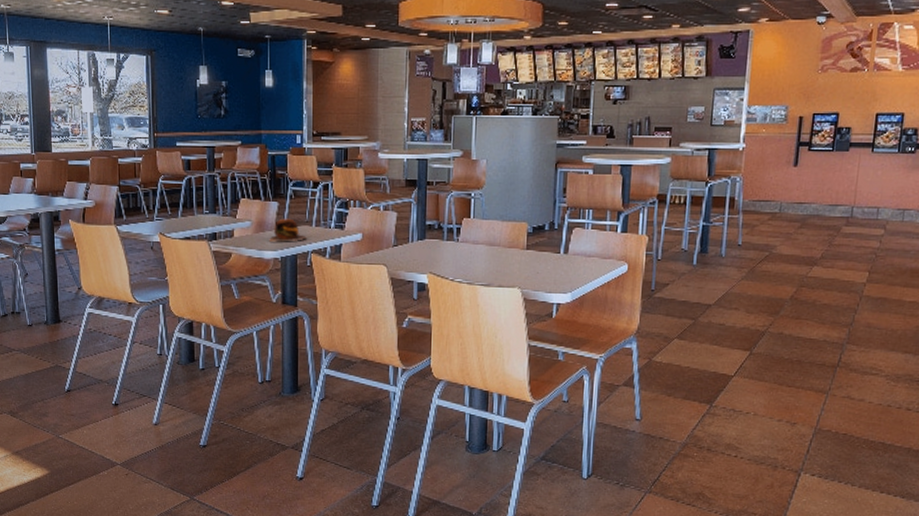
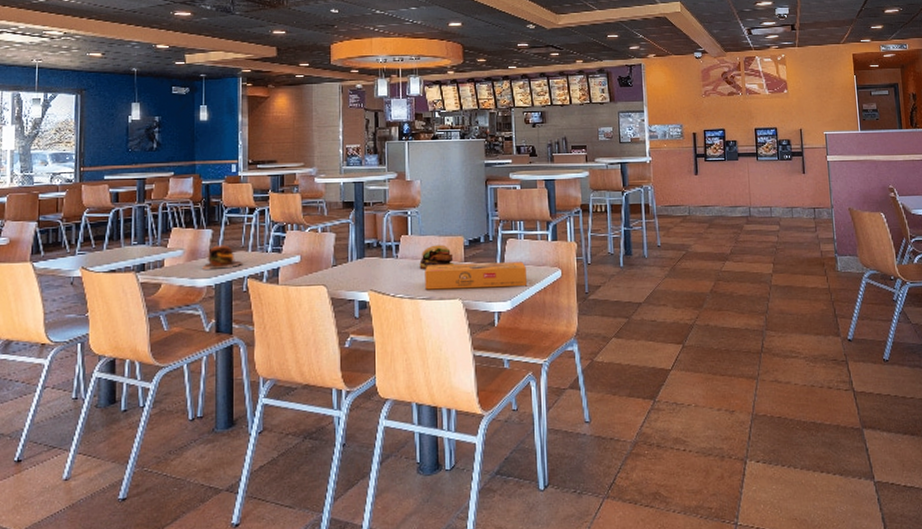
burger: none [480,230,517,256] -> present [419,245,455,270]
food box: none [484,250,591,279] -> present [425,262,527,290]

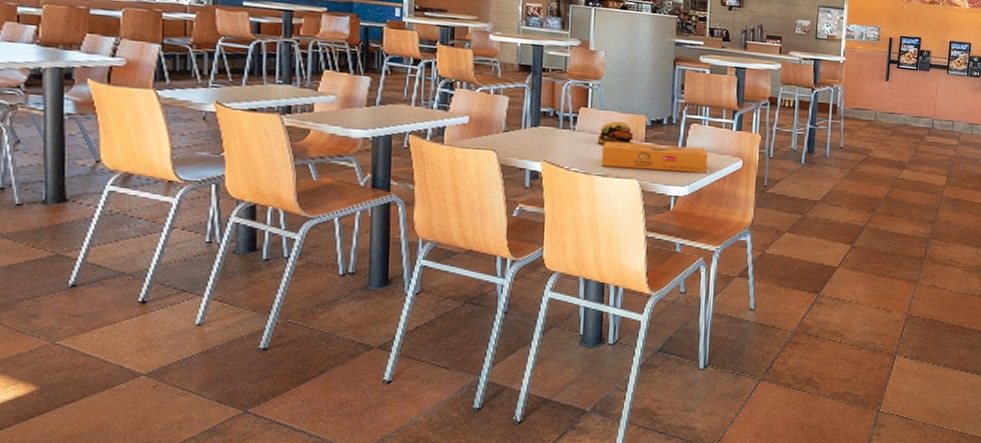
burger: present [203,245,242,269] -> none [358,95,404,121]

